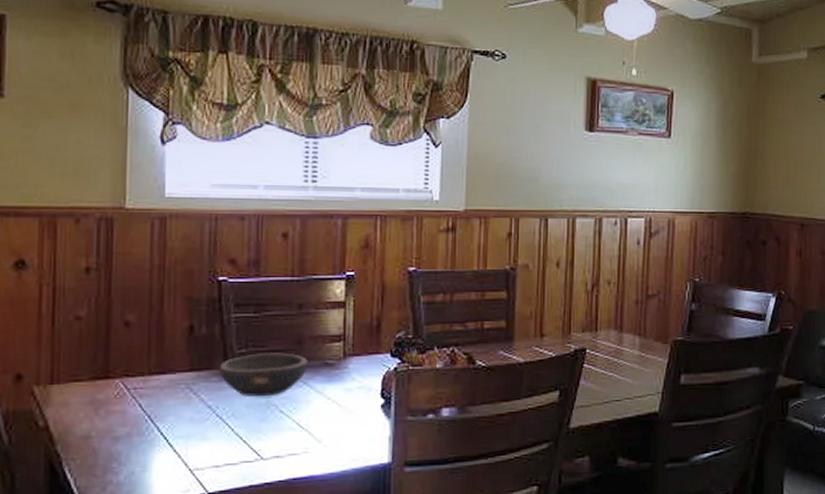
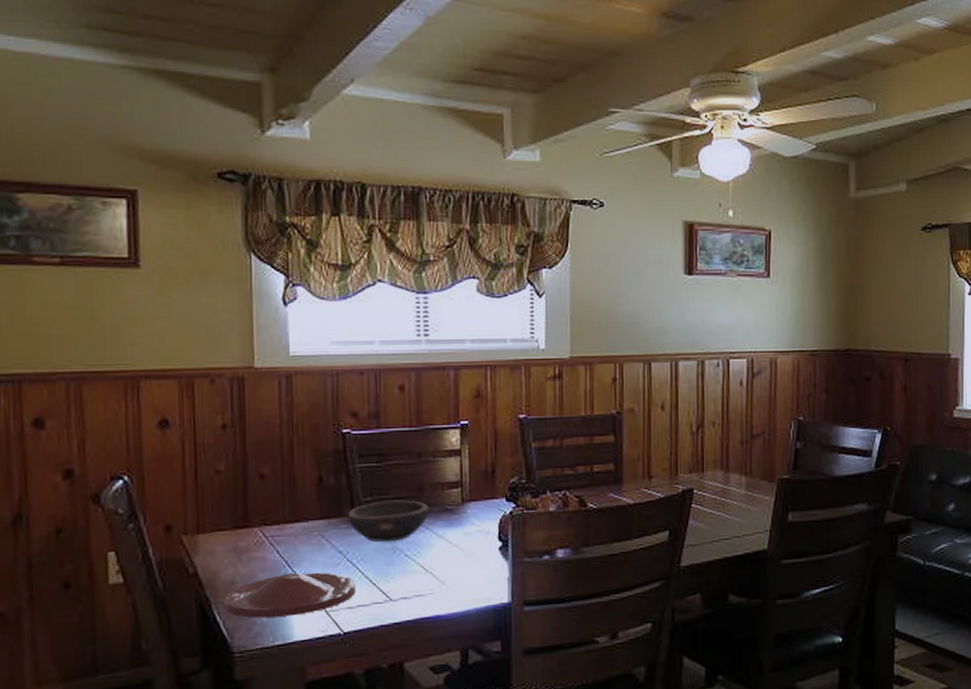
plate: none [77,427,225,476] -> present [224,572,356,618]

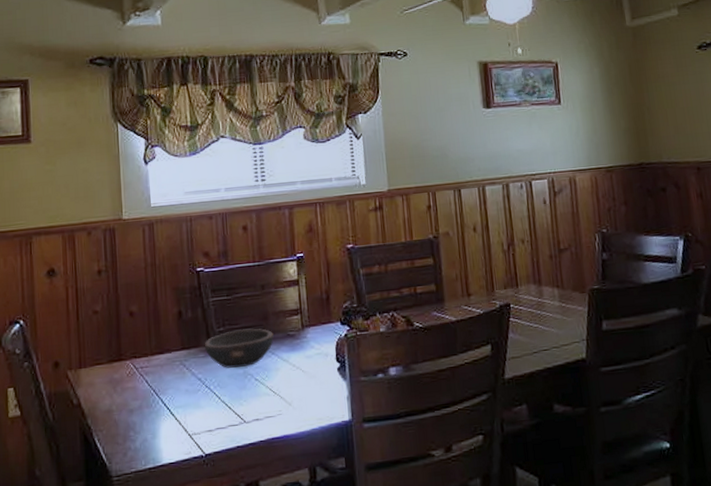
plate: present [224,572,356,618] -> none [103,399,215,444]

